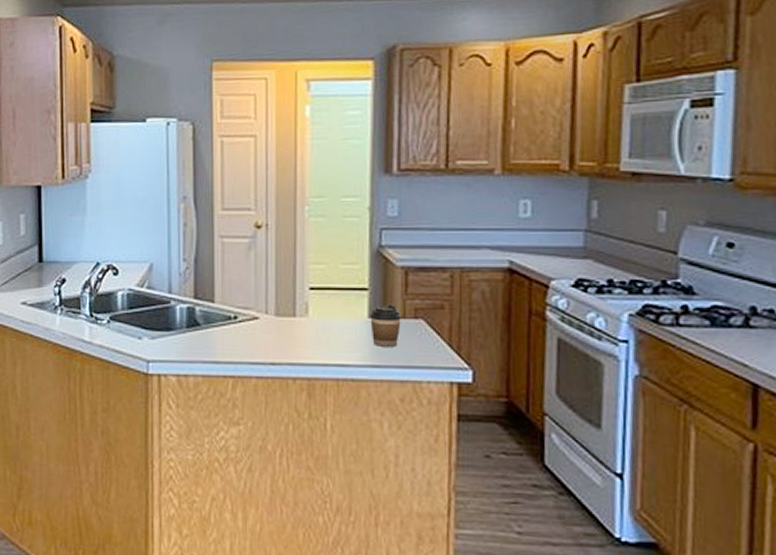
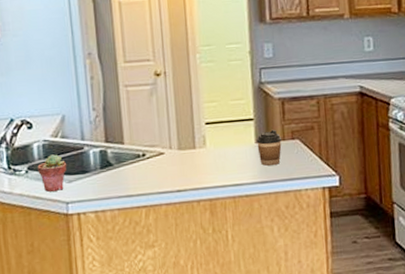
potted succulent: none [120,306,151,347] -> present [37,154,67,192]

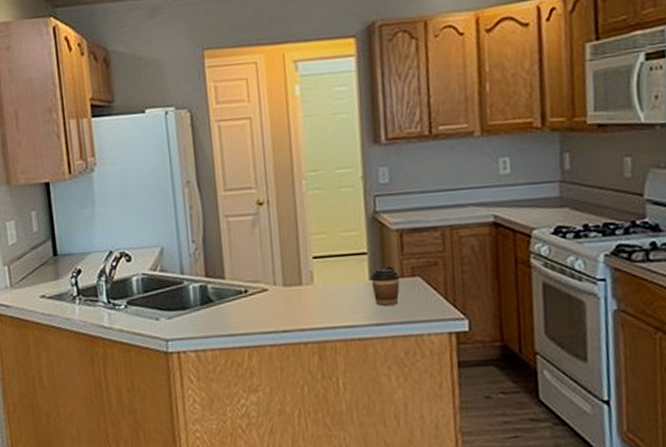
potted succulent: present [37,154,67,192] -> none [137,289,166,328]

